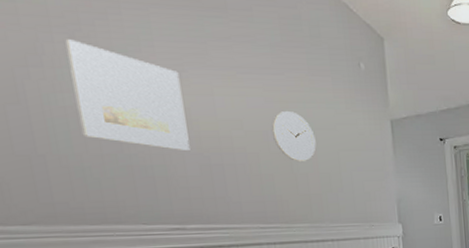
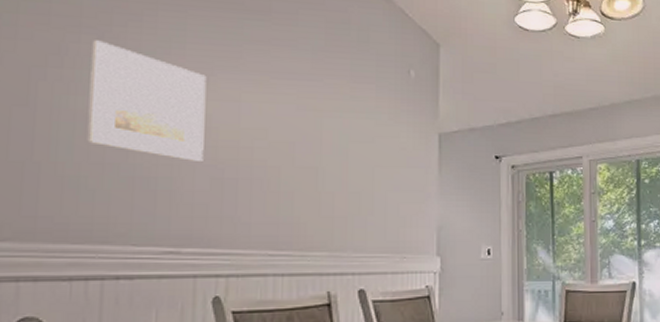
wall clock: present [271,111,316,162] -> none [299,121,349,179]

